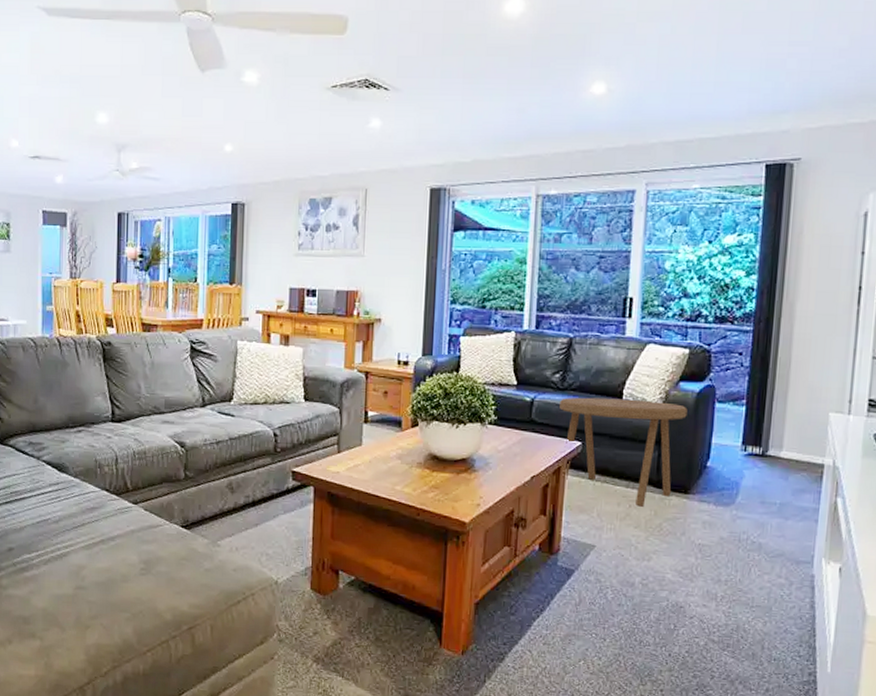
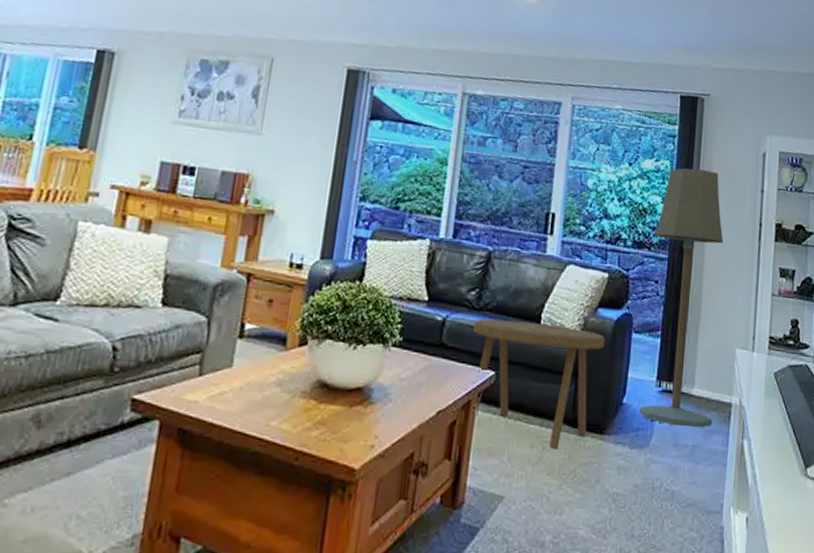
floor lamp: none [724,238,816,488] -> present [639,168,724,429]

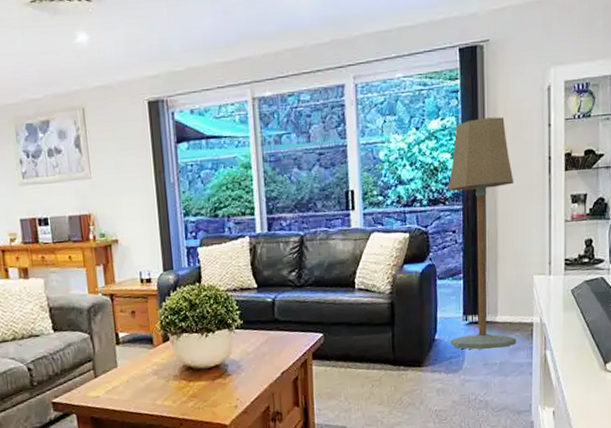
side table: present [473,319,605,449] -> none [299,285,413,385]

